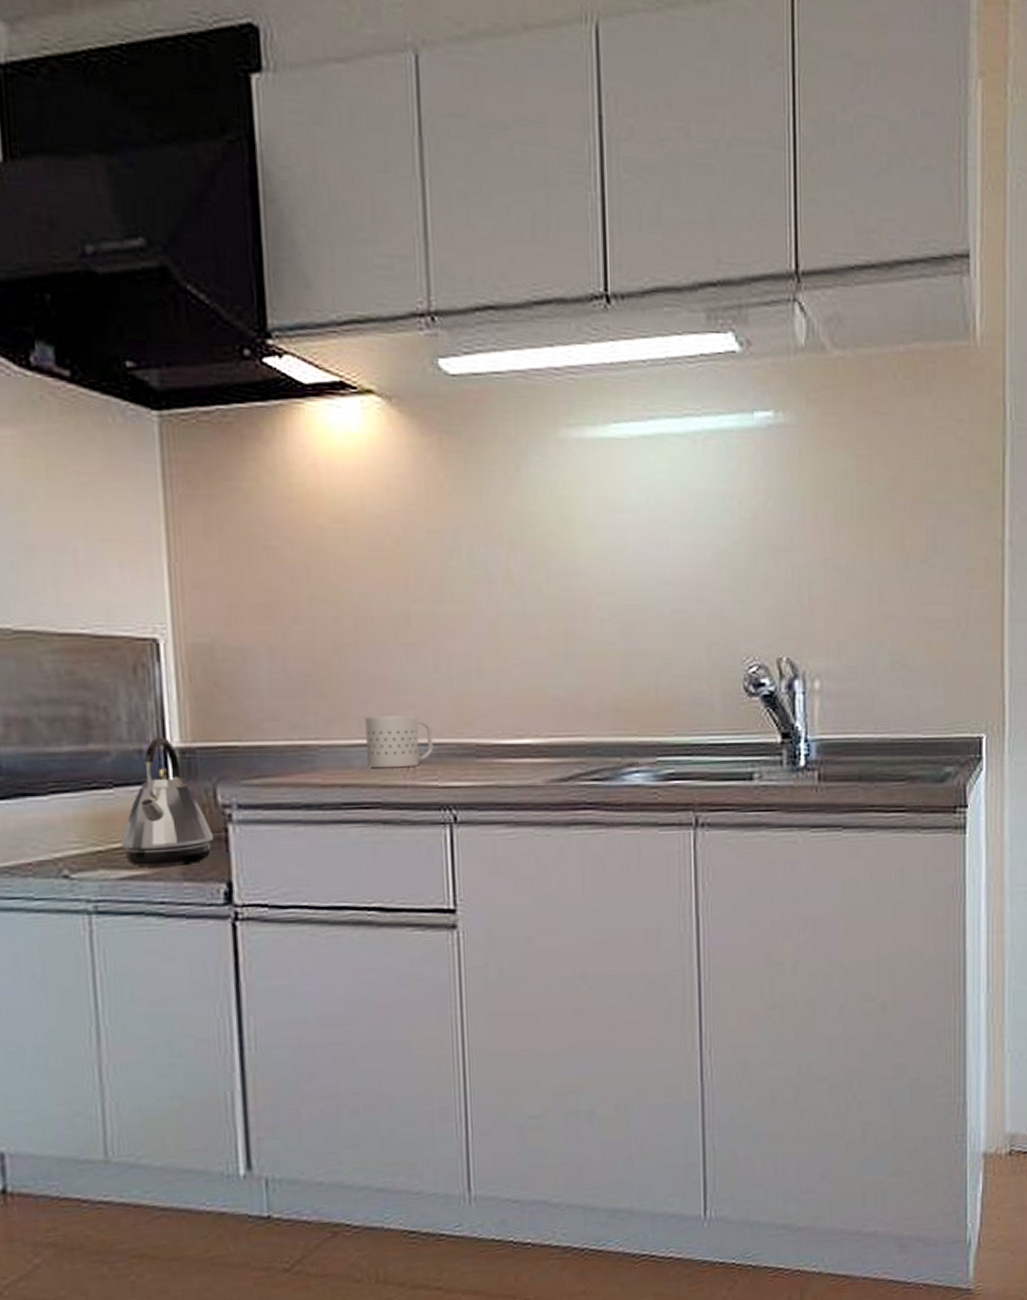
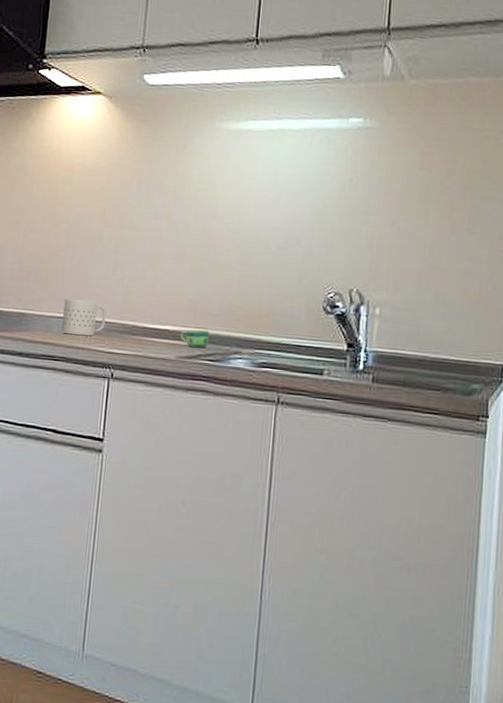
cup: none [549,738,591,766] -> present [181,329,210,349]

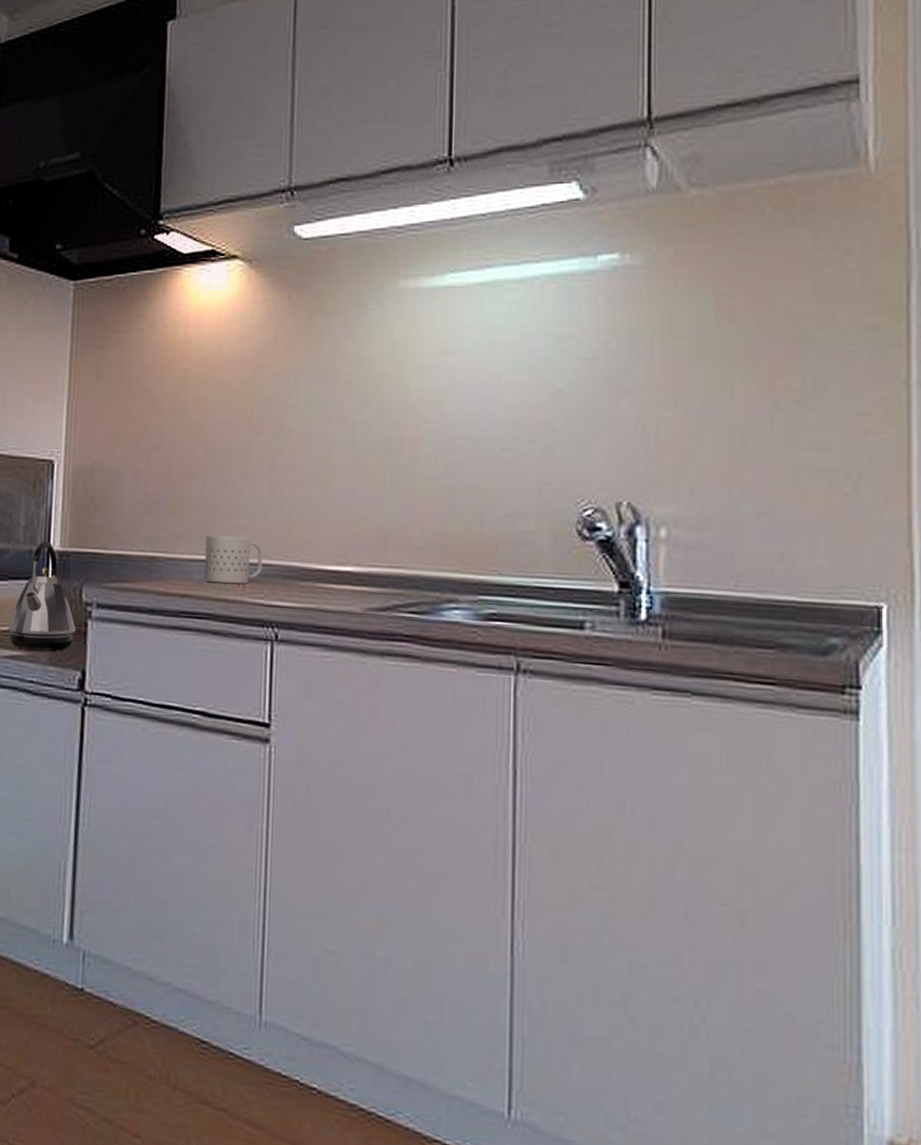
cup: present [181,329,210,349] -> none [369,570,411,597]

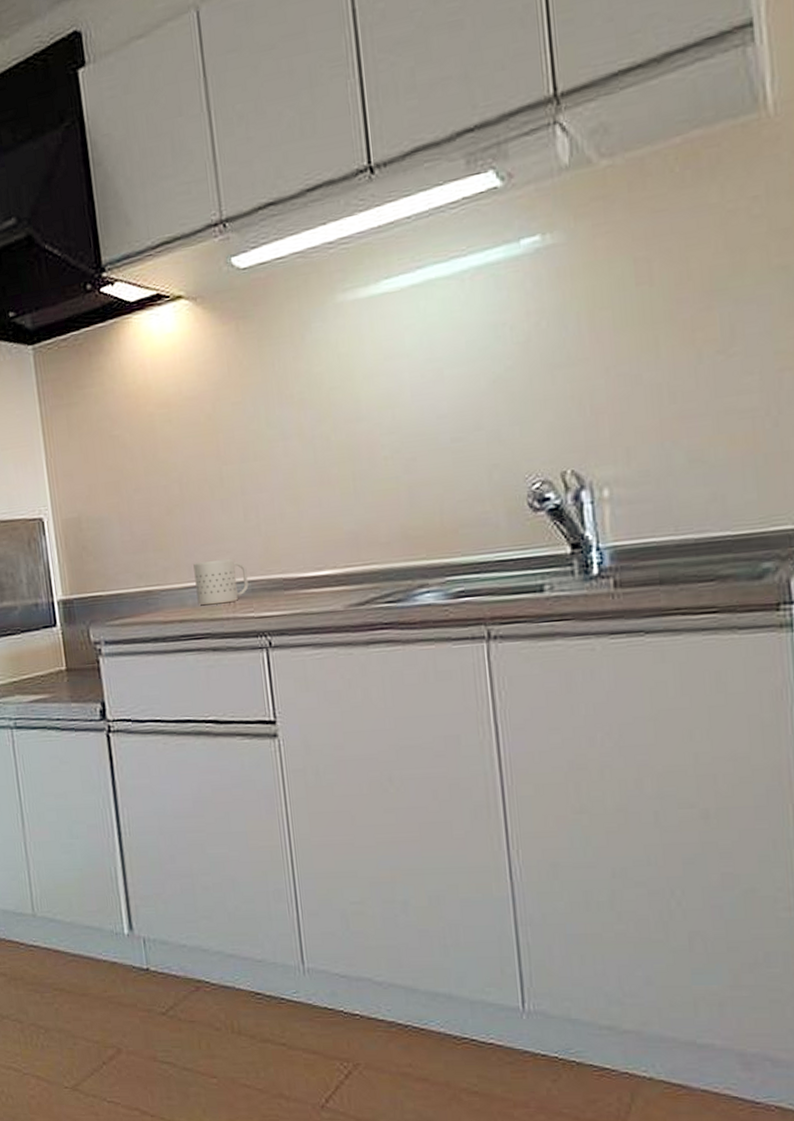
kettle: present [8,541,76,651] -> none [28,592,90,693]

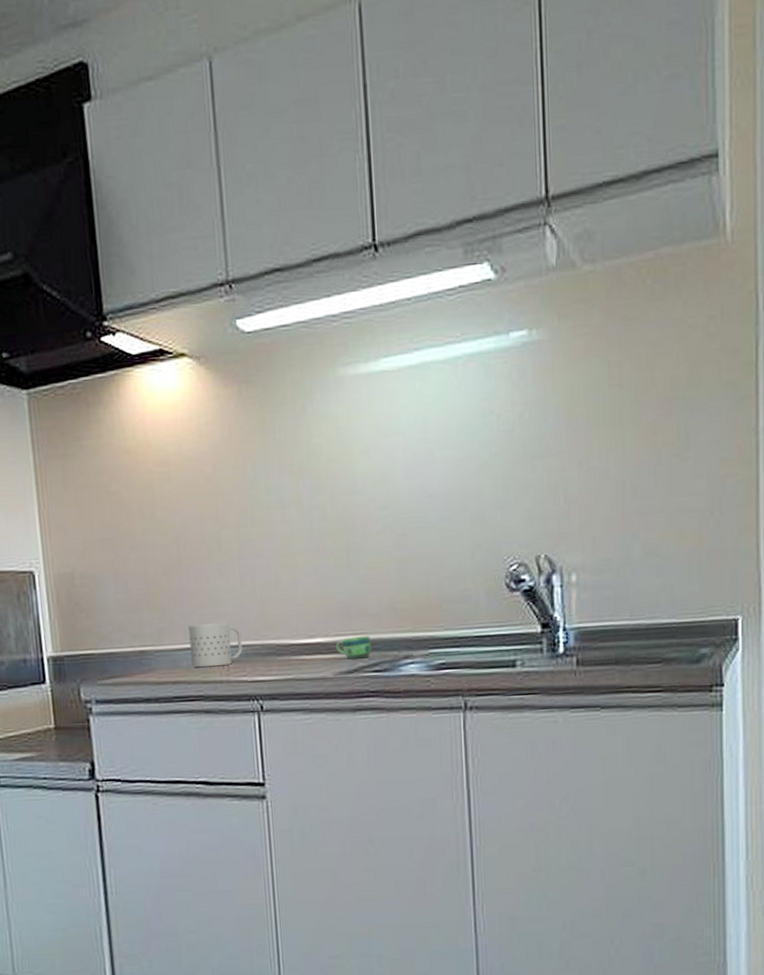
cup: none [345,565,384,592] -> present [336,636,372,661]

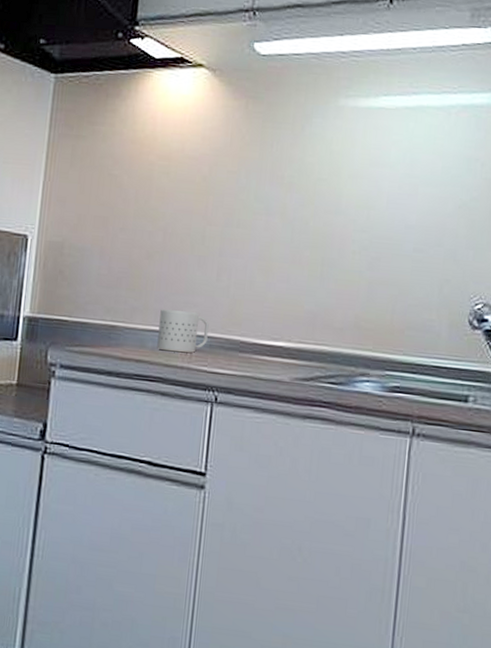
cup: present [336,636,372,661] -> none [297,346,332,370]

